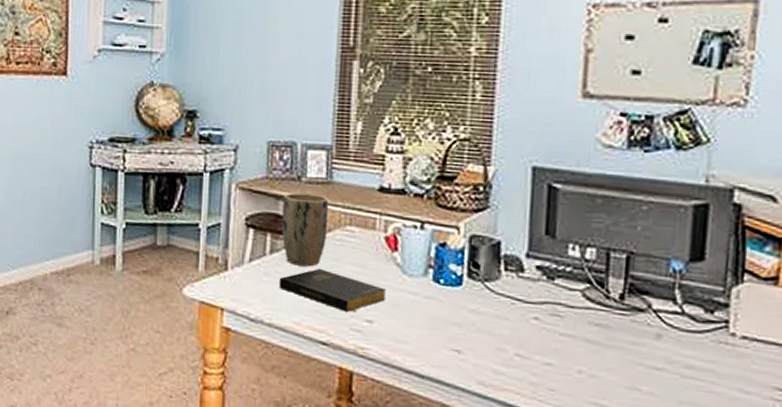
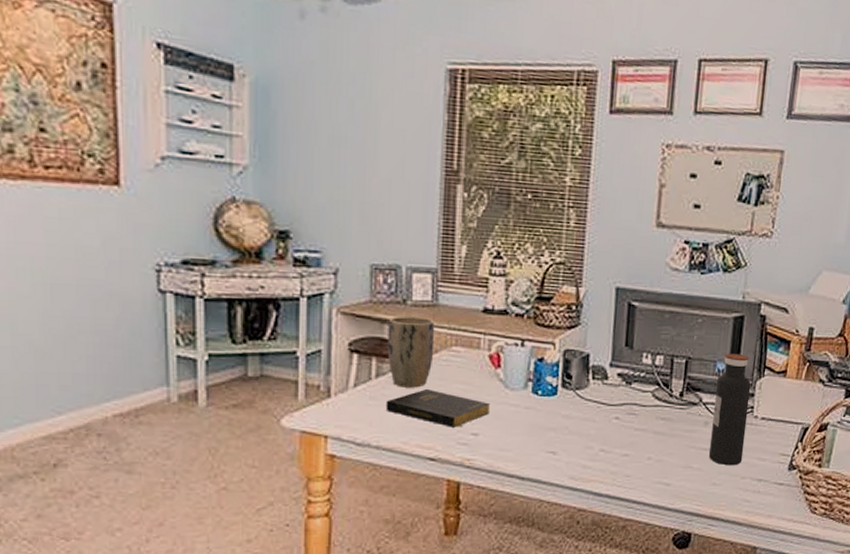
water bottle: none [664,249,724,396] -> present [709,353,751,466]

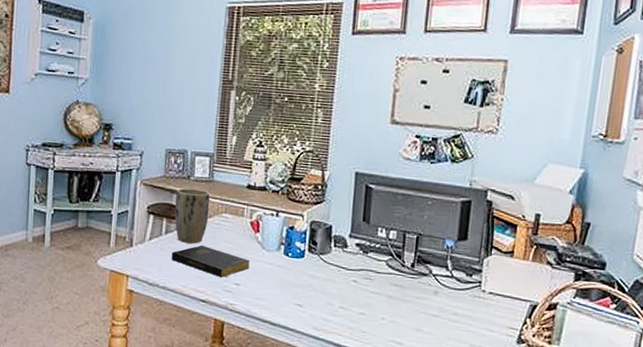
water bottle: present [709,353,751,466] -> none [439,232,479,334]

